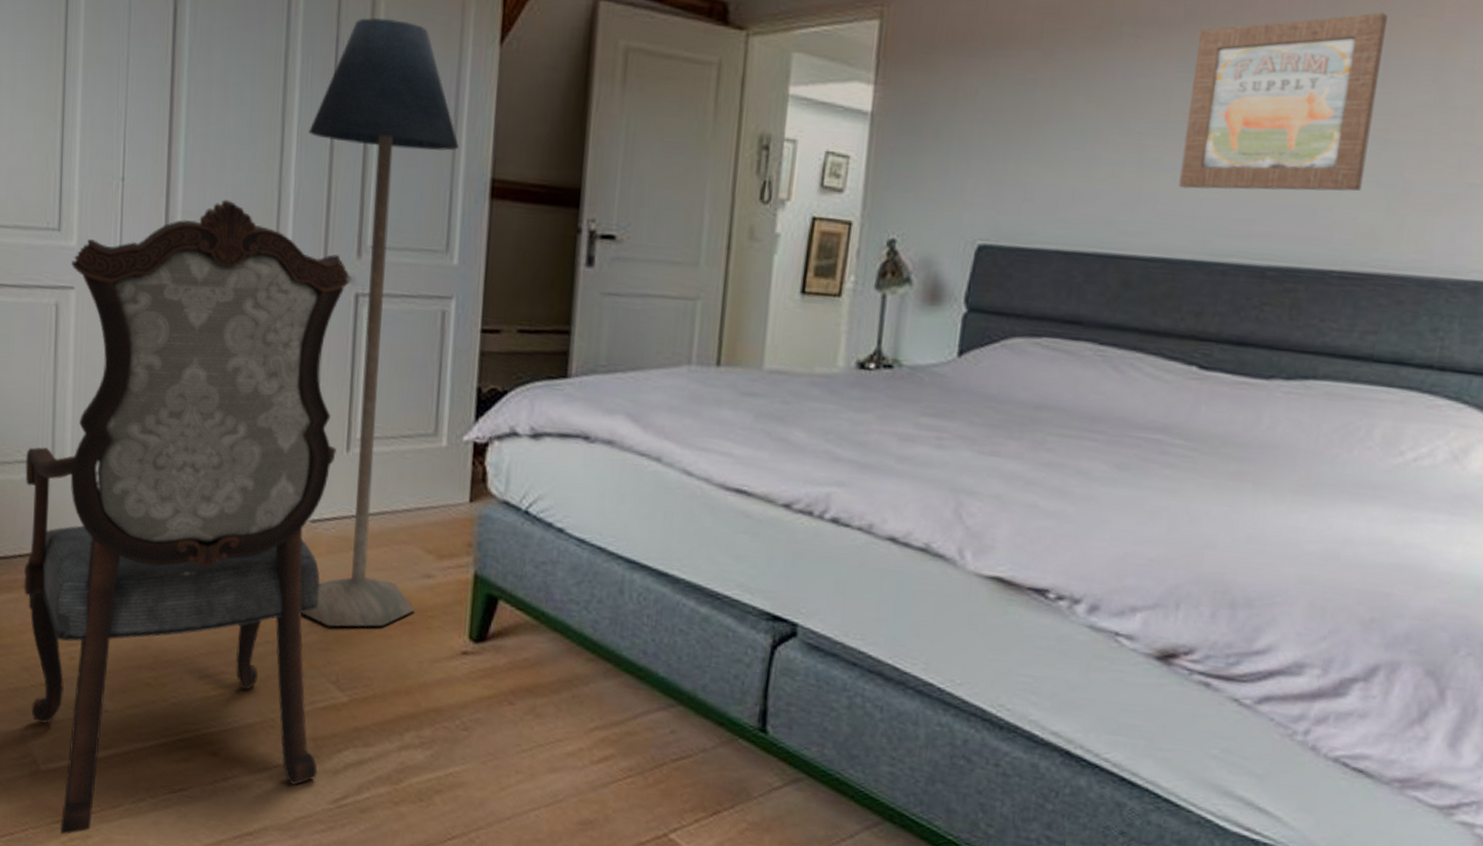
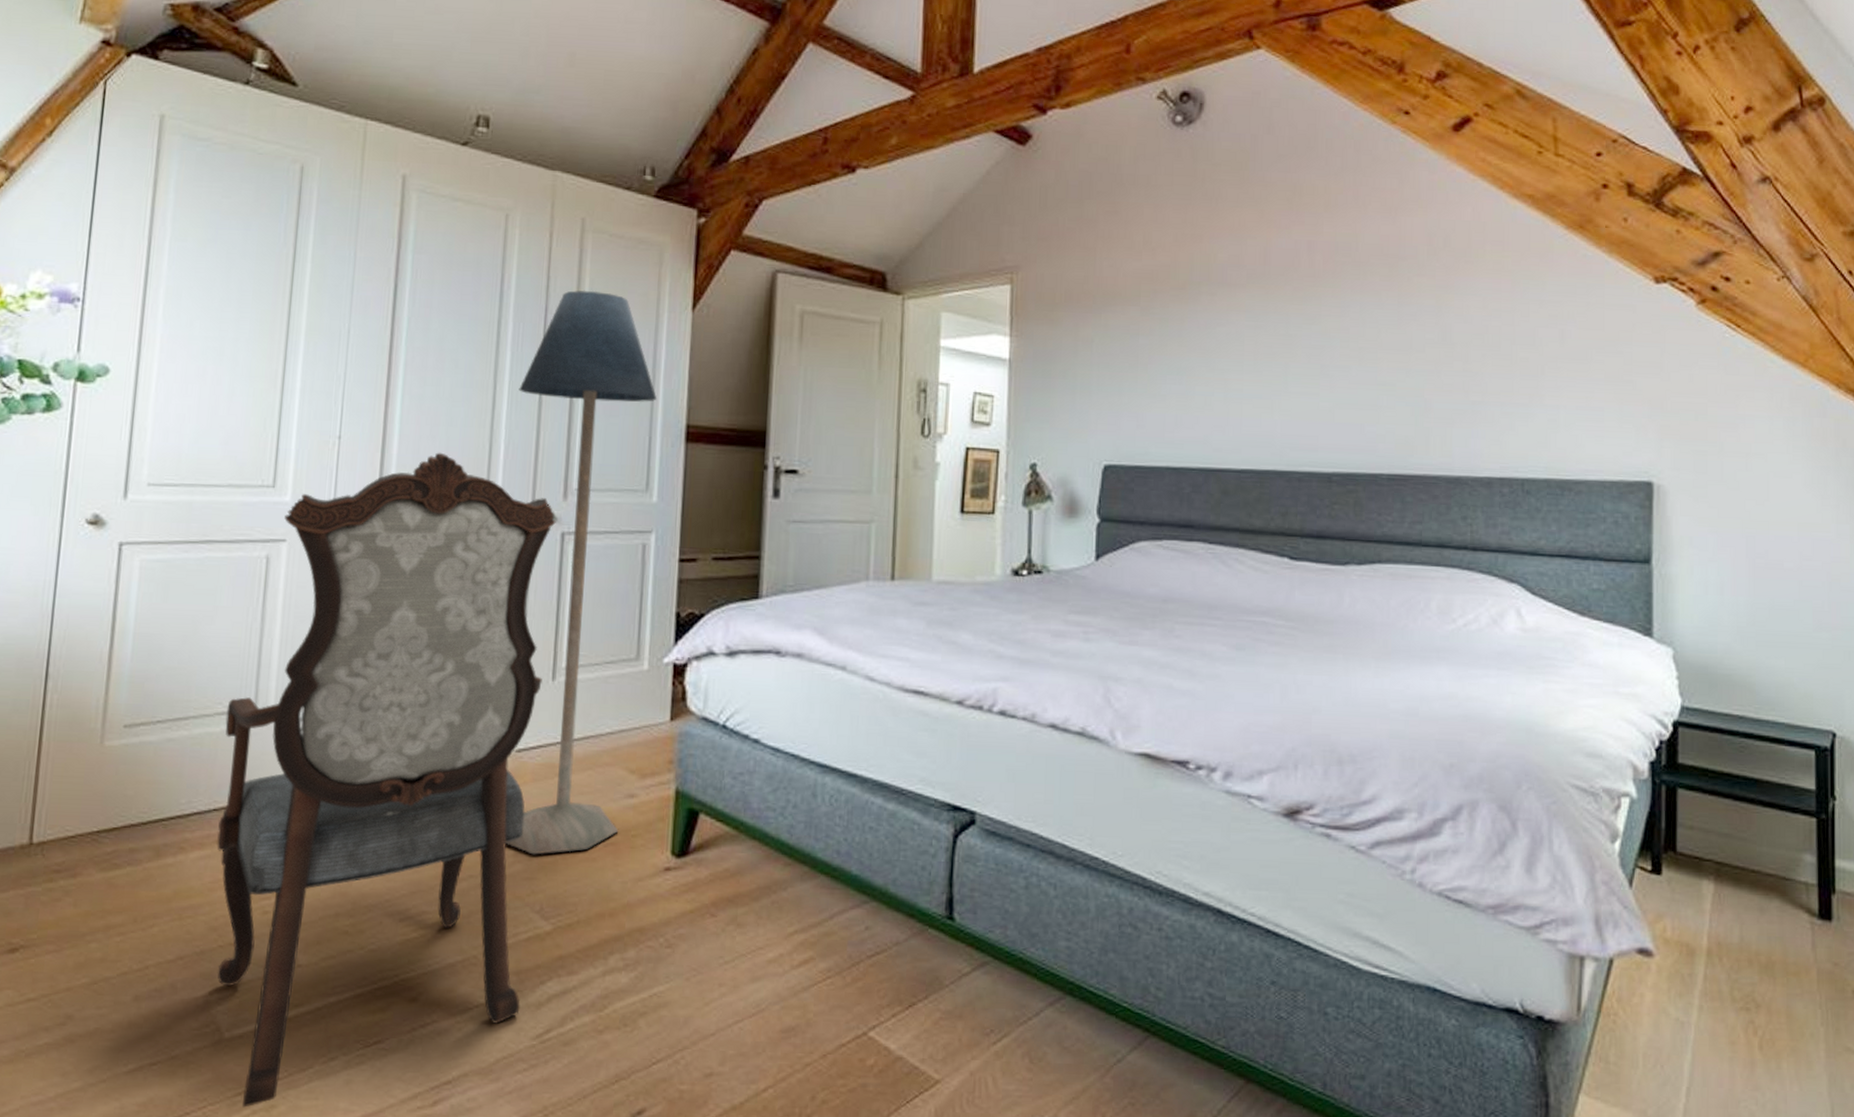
wall art: present [1178,12,1388,192] -> none [1257,273,1397,413]

